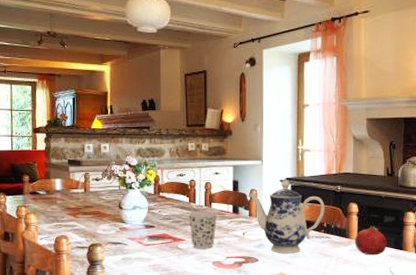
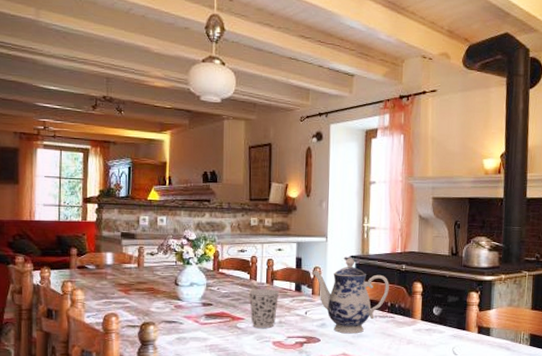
fruit: present [355,225,387,256] -> none [418,305,450,336]

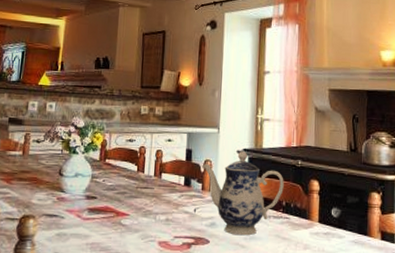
cup: present [248,289,280,329] -> none [135,182,168,227]

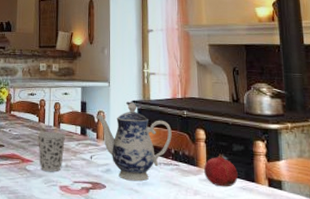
cup: none [135,182,168,227] -> present [37,132,66,172]
fruit: none [316,206,351,241] -> present [204,154,238,187]

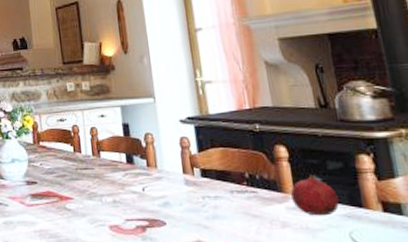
cup: present [37,132,66,172] -> none [74,162,109,210]
teapot: present [96,103,172,181] -> none [142,120,244,215]

